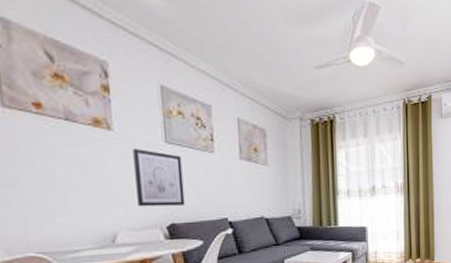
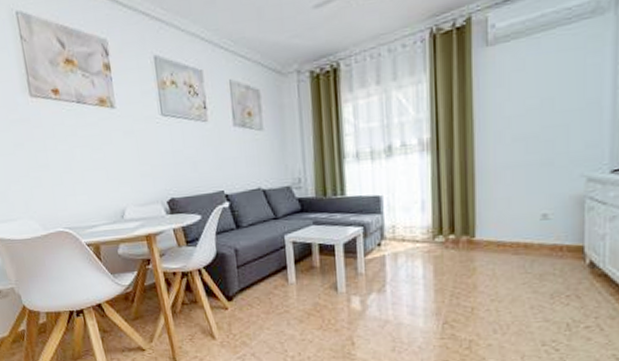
wall art: present [133,148,185,207] -> none [133,123,183,183]

